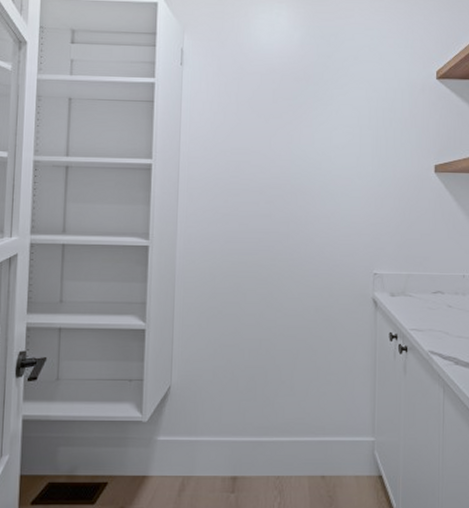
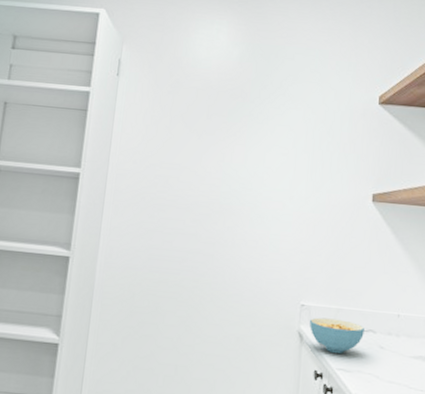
cereal bowl: none [383,284,433,315] -> present [310,317,364,353]

